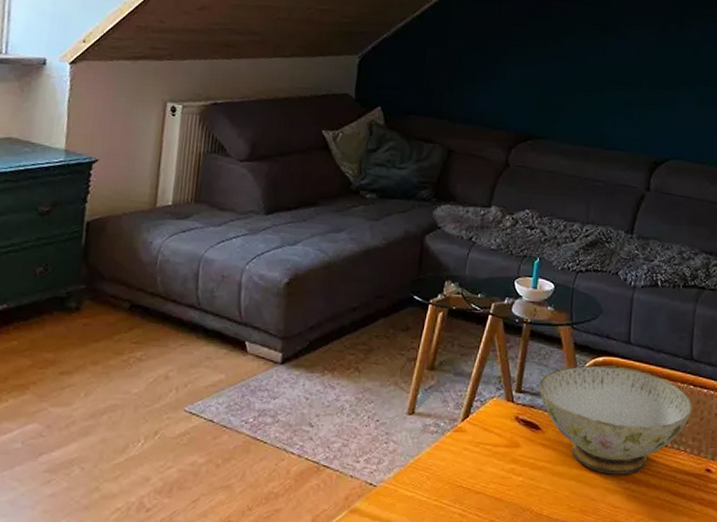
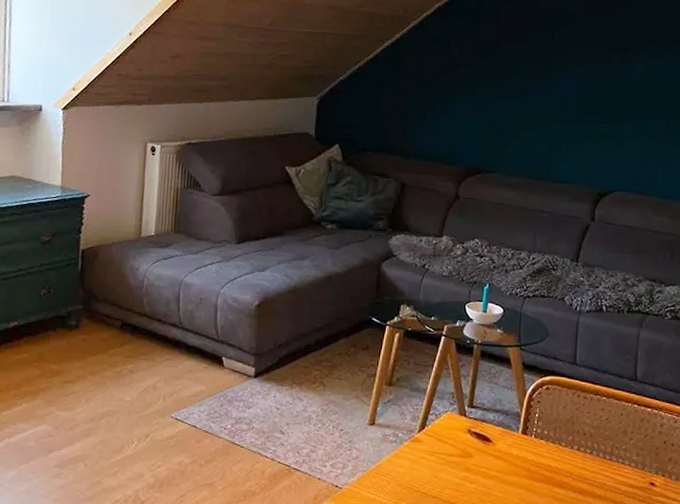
ceramic bowl: present [539,364,692,475] -> none [490,383,637,486]

